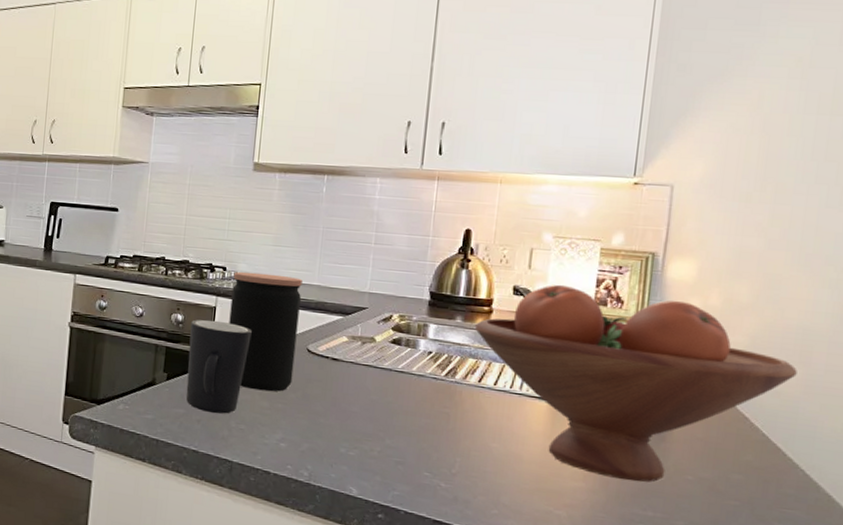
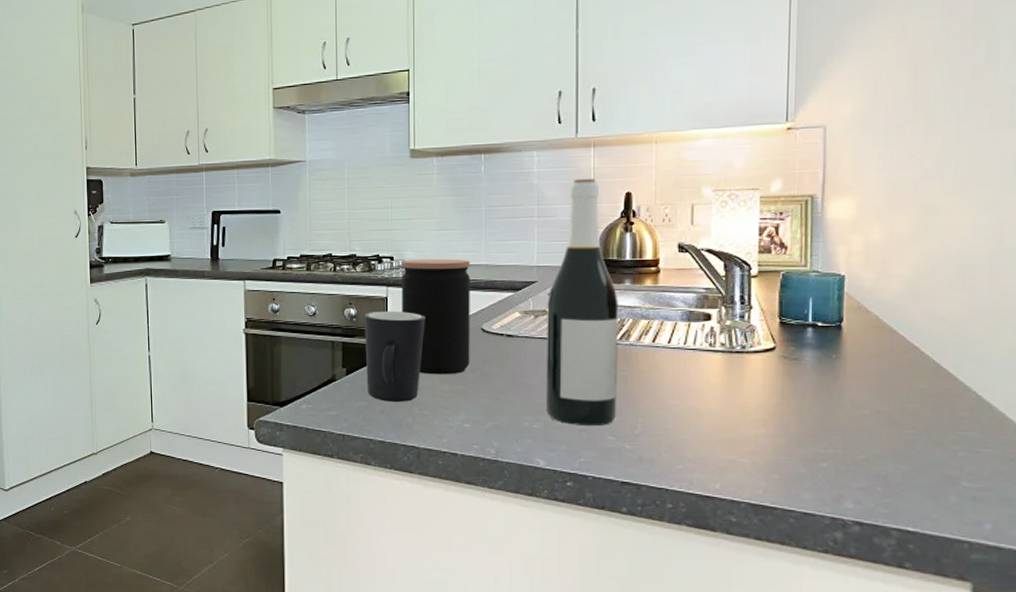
wine bottle: none [363,210,448,461] -> present [545,178,619,427]
fruit bowl: present [475,284,797,482] -> none [644,237,962,422]

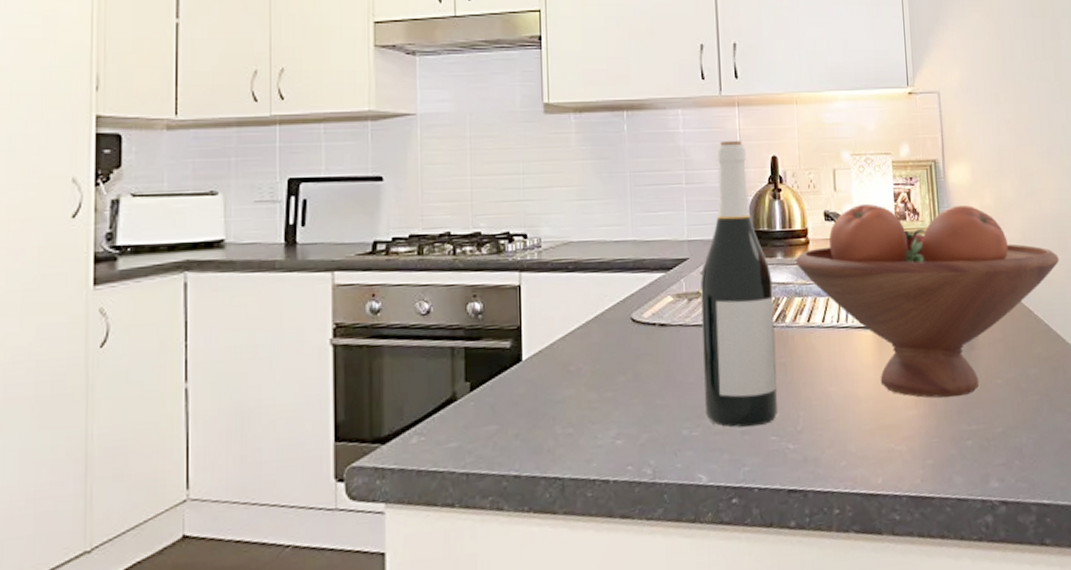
mug: present [365,311,425,403] -> none [493,302,567,422]
coffee jar: present [401,258,470,375] -> none [536,234,620,381]
fruit bowl: none [644,237,962,422] -> present [796,203,1059,398]

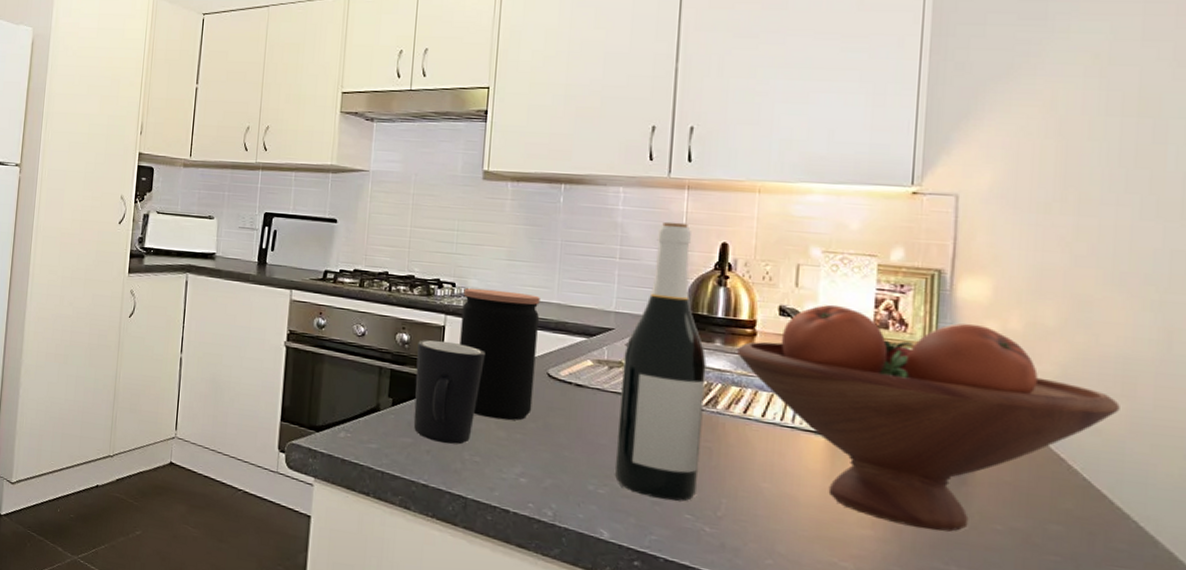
mug: none [493,302,567,422] -> present [413,339,485,445]
coffee jar: none [536,234,620,381] -> present [459,288,540,421]

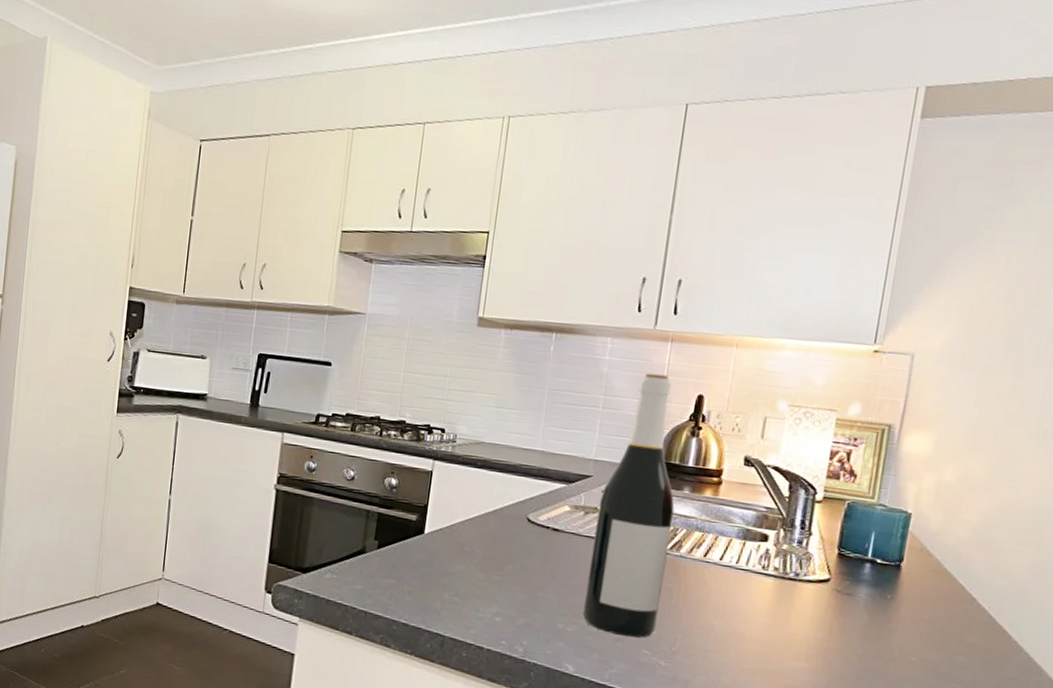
mug: present [413,339,485,445] -> none [397,484,470,586]
coffee jar: present [459,288,540,421] -> none [446,434,525,563]
fruit bowl: present [737,304,1120,532] -> none [703,455,1028,664]

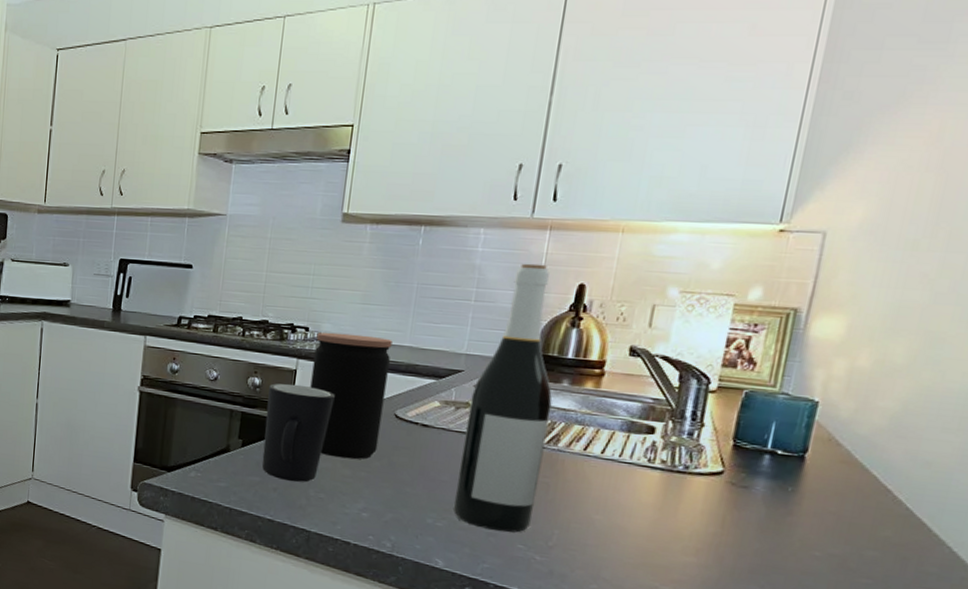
mug: none [397,484,470,586] -> present [262,383,335,483]
coffee jar: none [446,434,525,563] -> present [310,332,393,460]

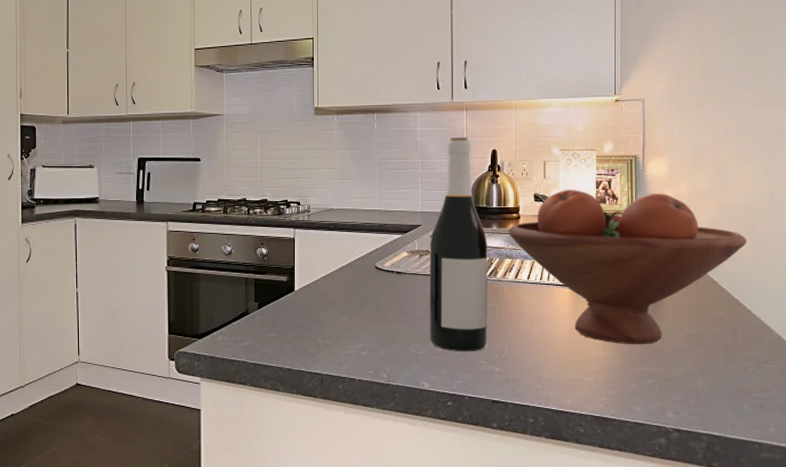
mug: present [262,383,335,483] -> none [275,250,327,334]
coffee jar: present [310,332,393,460] -> none [307,204,366,308]
fruit bowl: none [583,344,955,558] -> present [508,189,747,345]

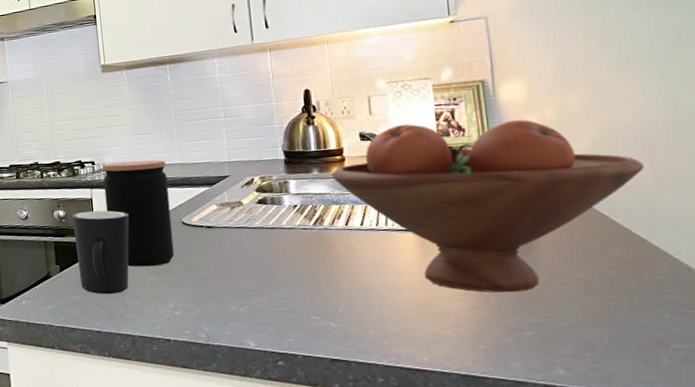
mug: none [275,250,327,334] -> present [72,210,130,295]
coffee jar: none [307,204,366,308] -> present [102,160,174,267]
wine bottle: present [429,137,488,352] -> none [241,79,319,308]

